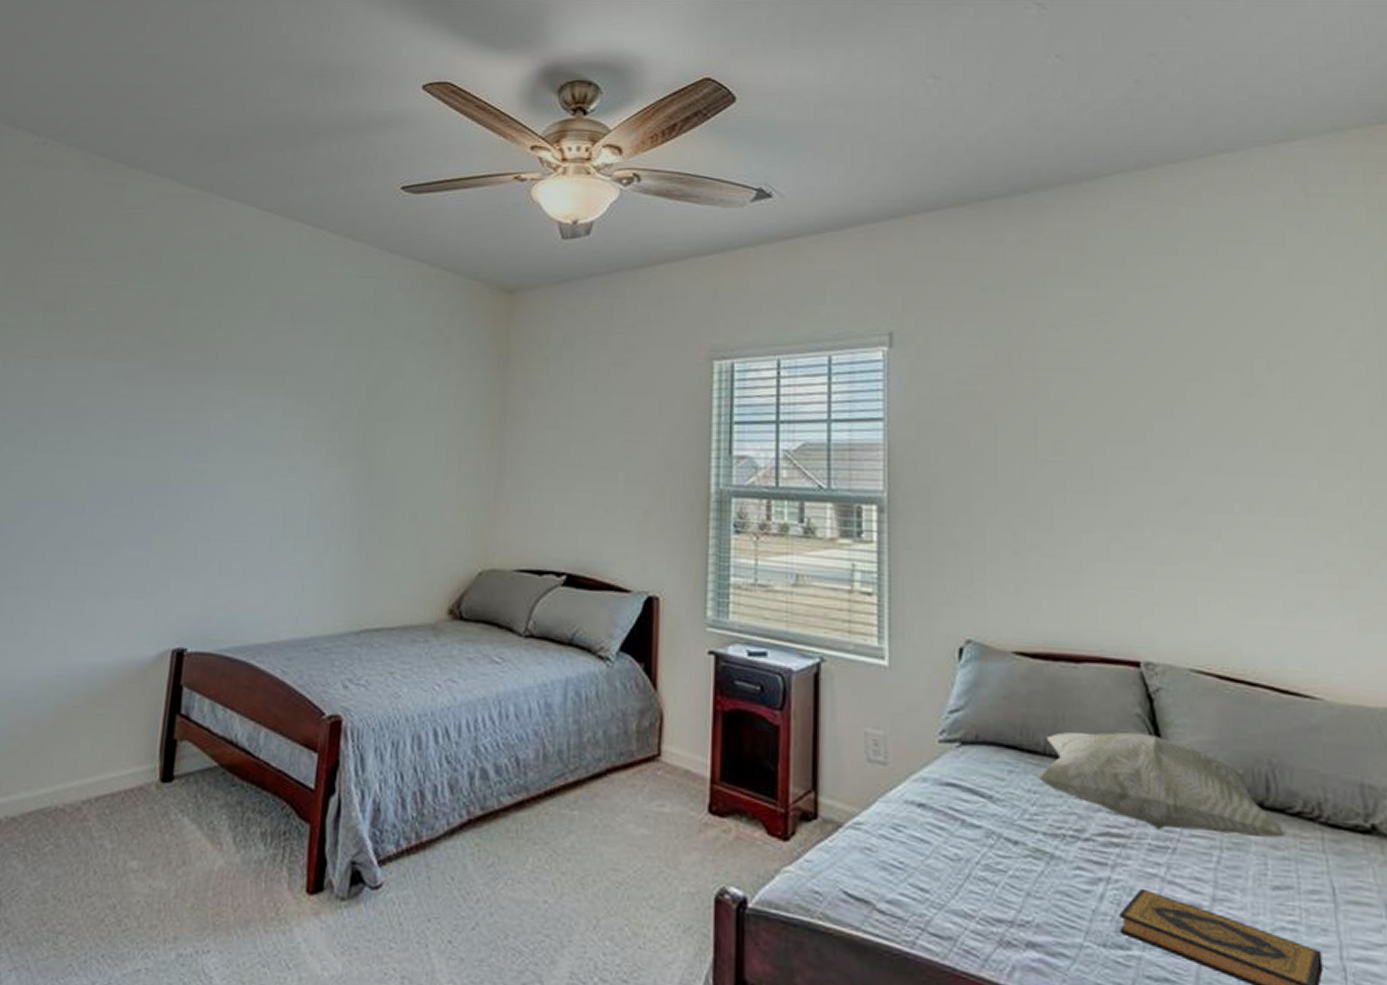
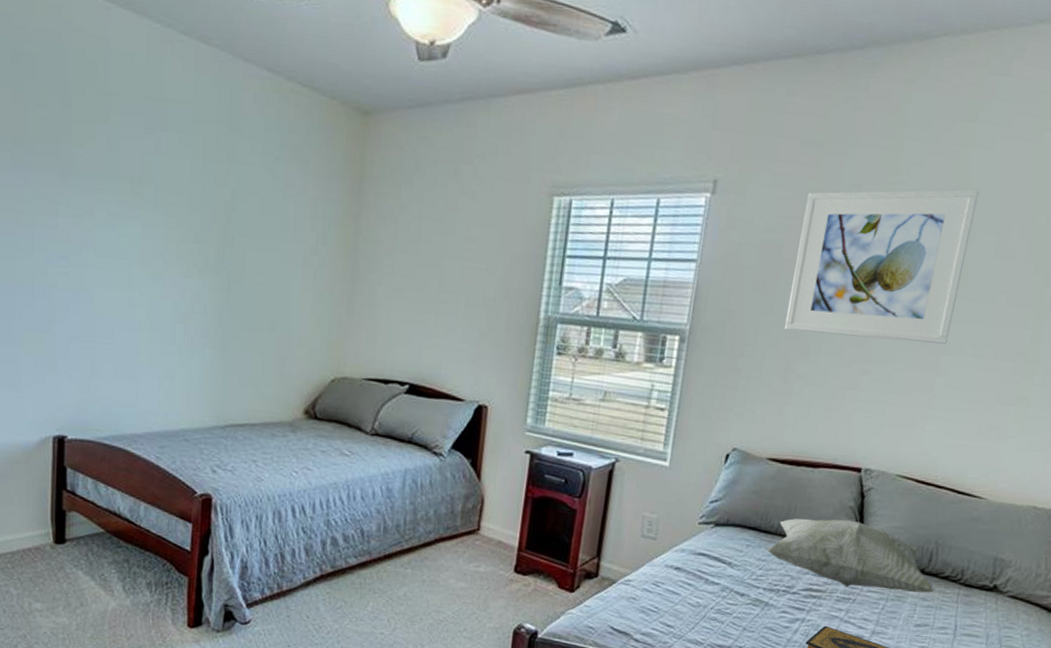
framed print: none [999,323,1211,500] -> present [784,188,980,344]

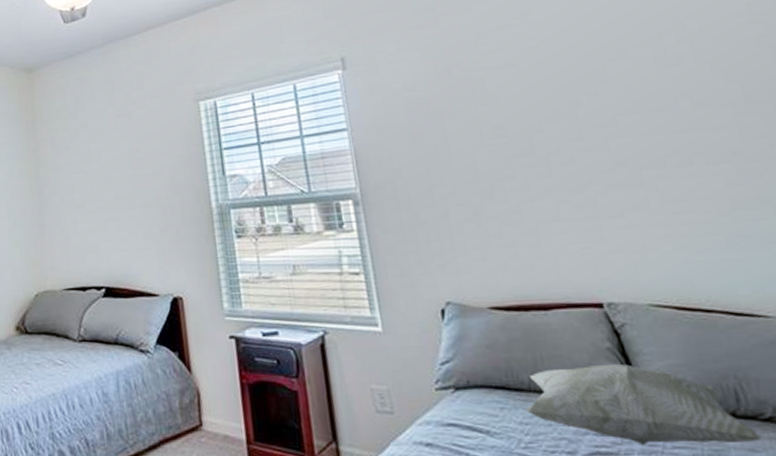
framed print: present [784,188,980,344] -> none [436,11,644,175]

